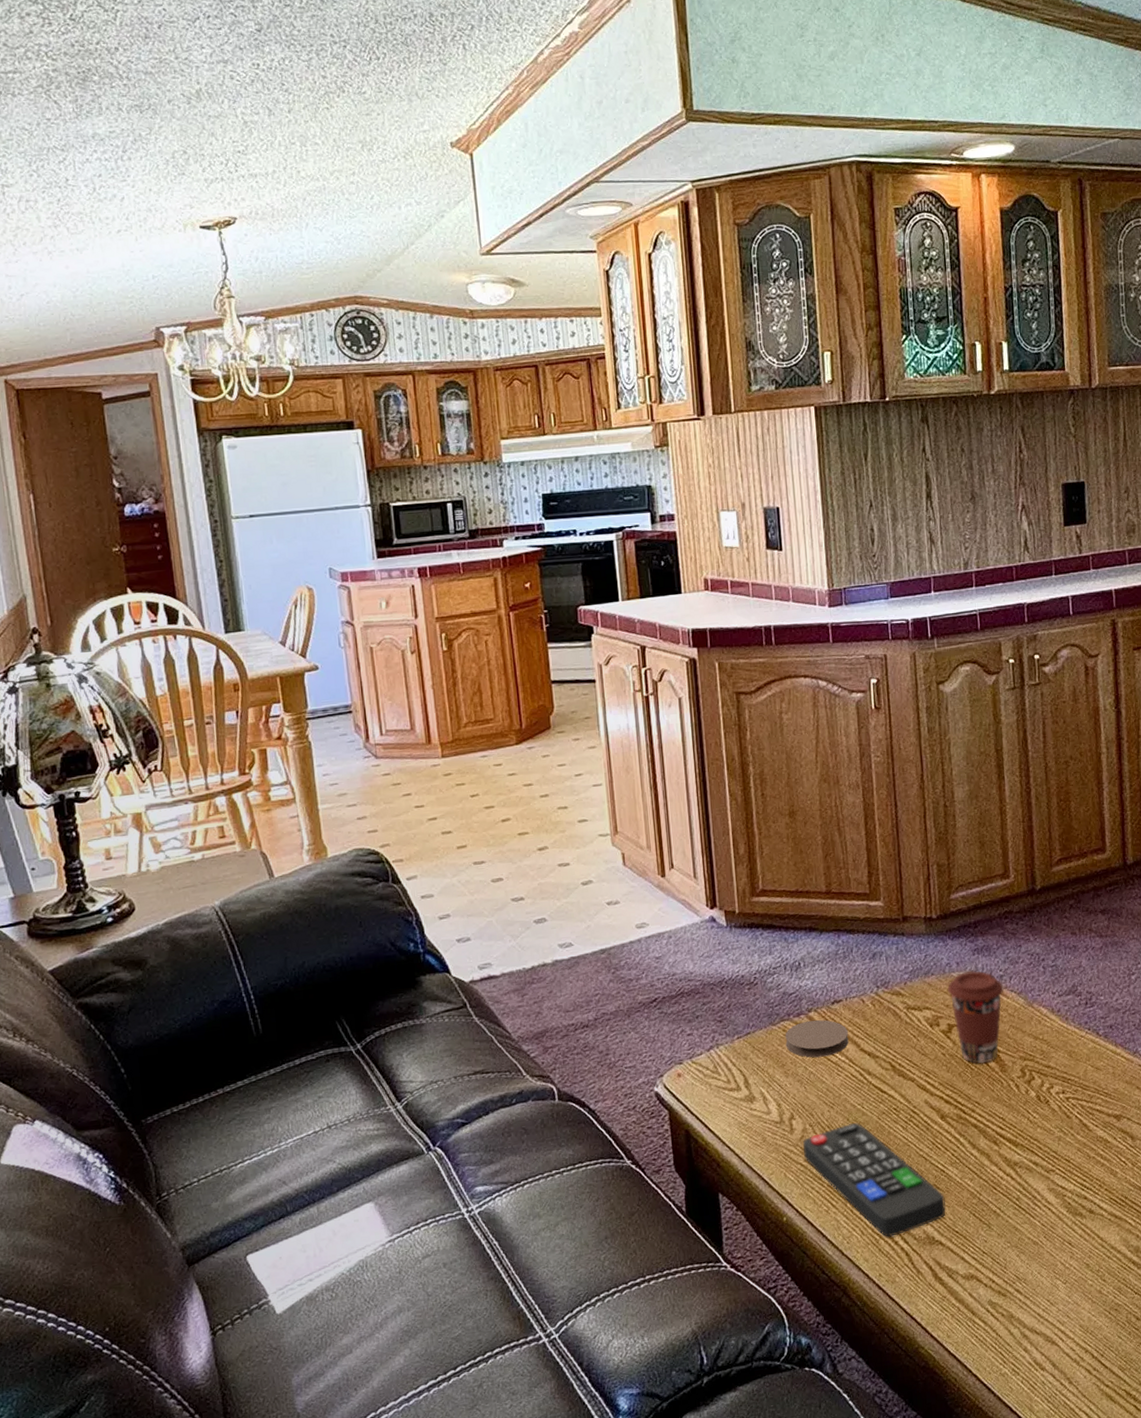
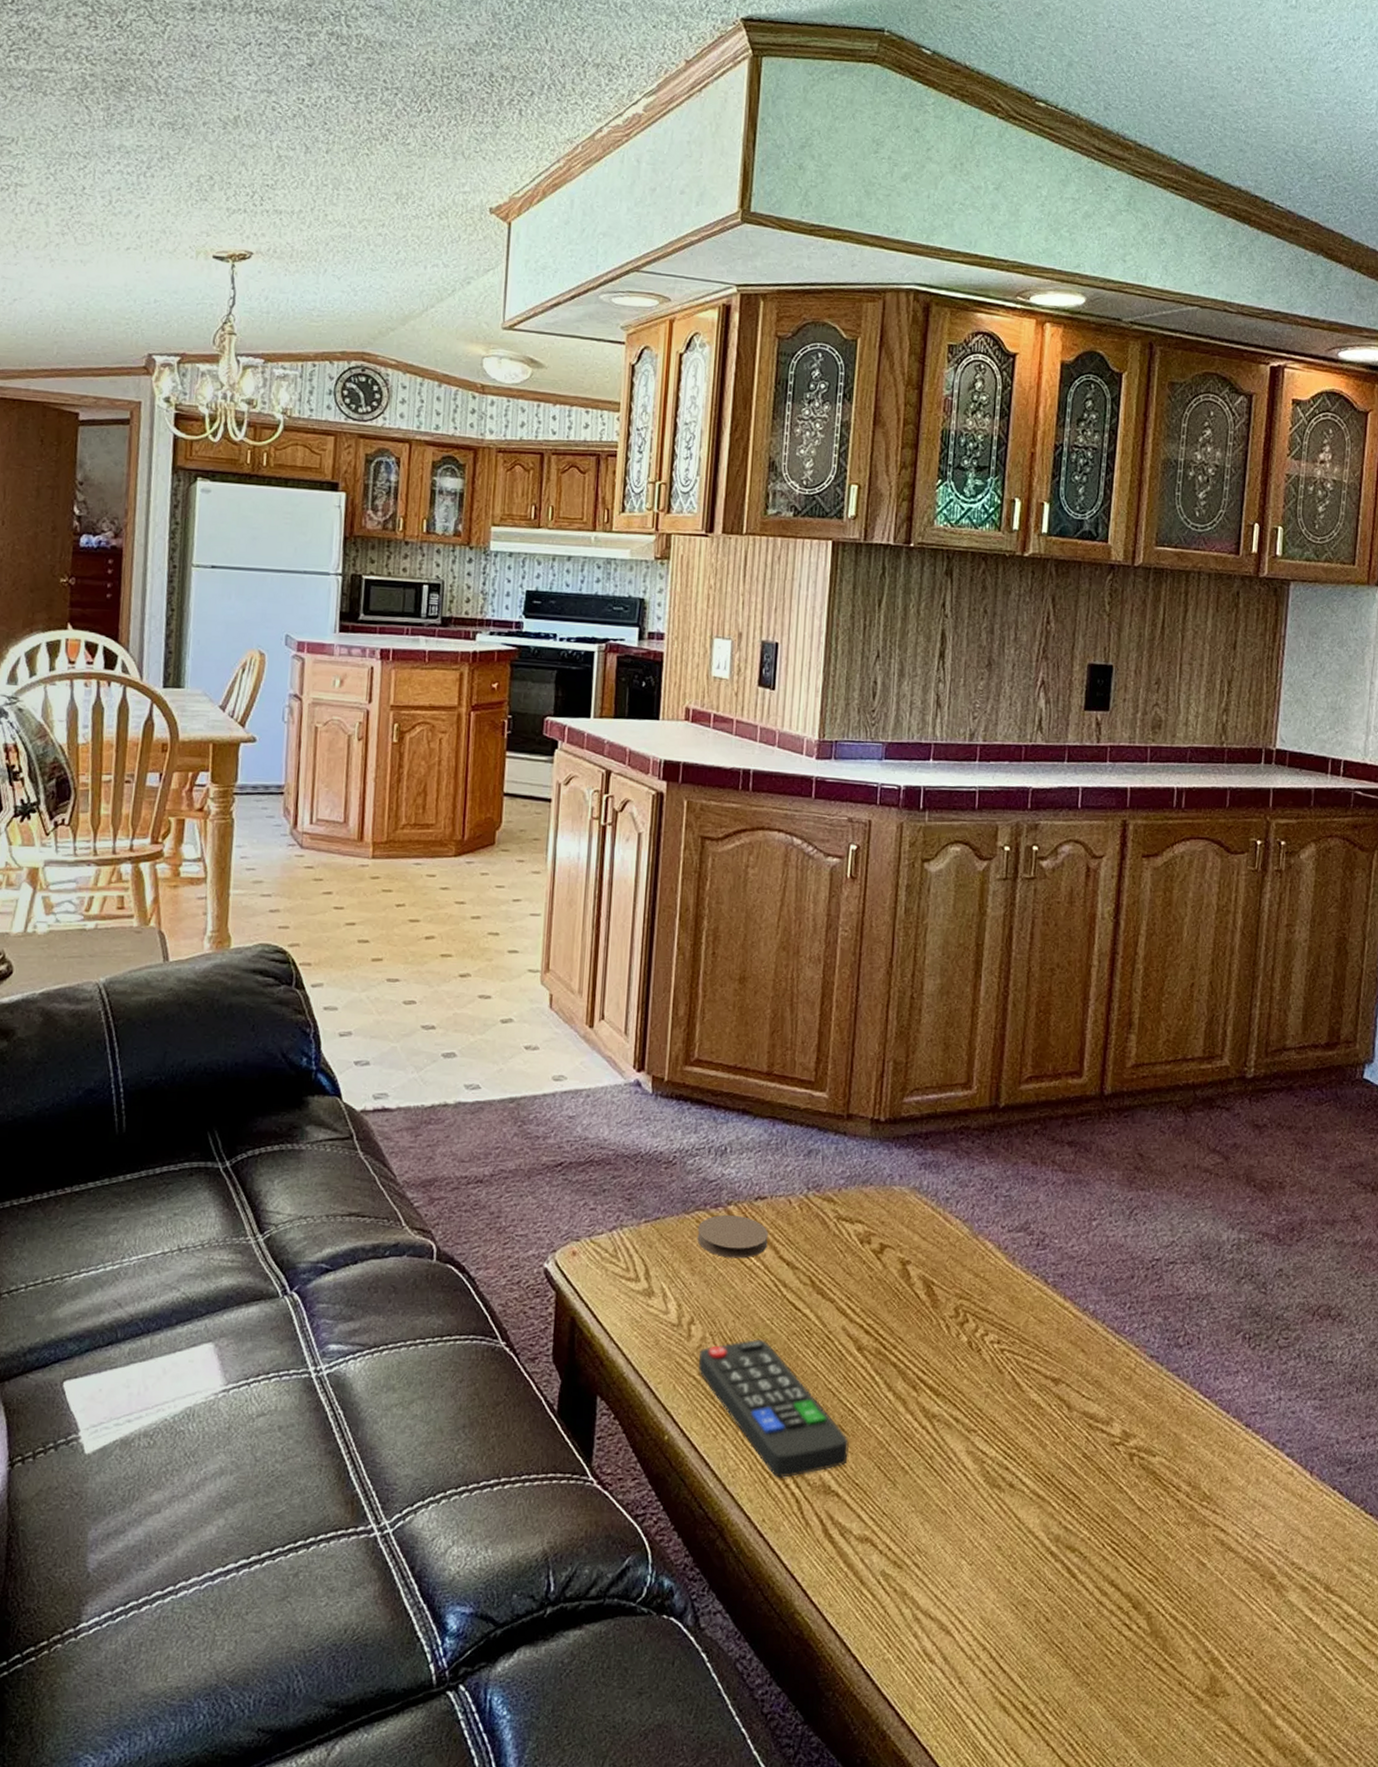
coffee cup: present [948,971,1004,1064] -> none [886,1187,948,1295]

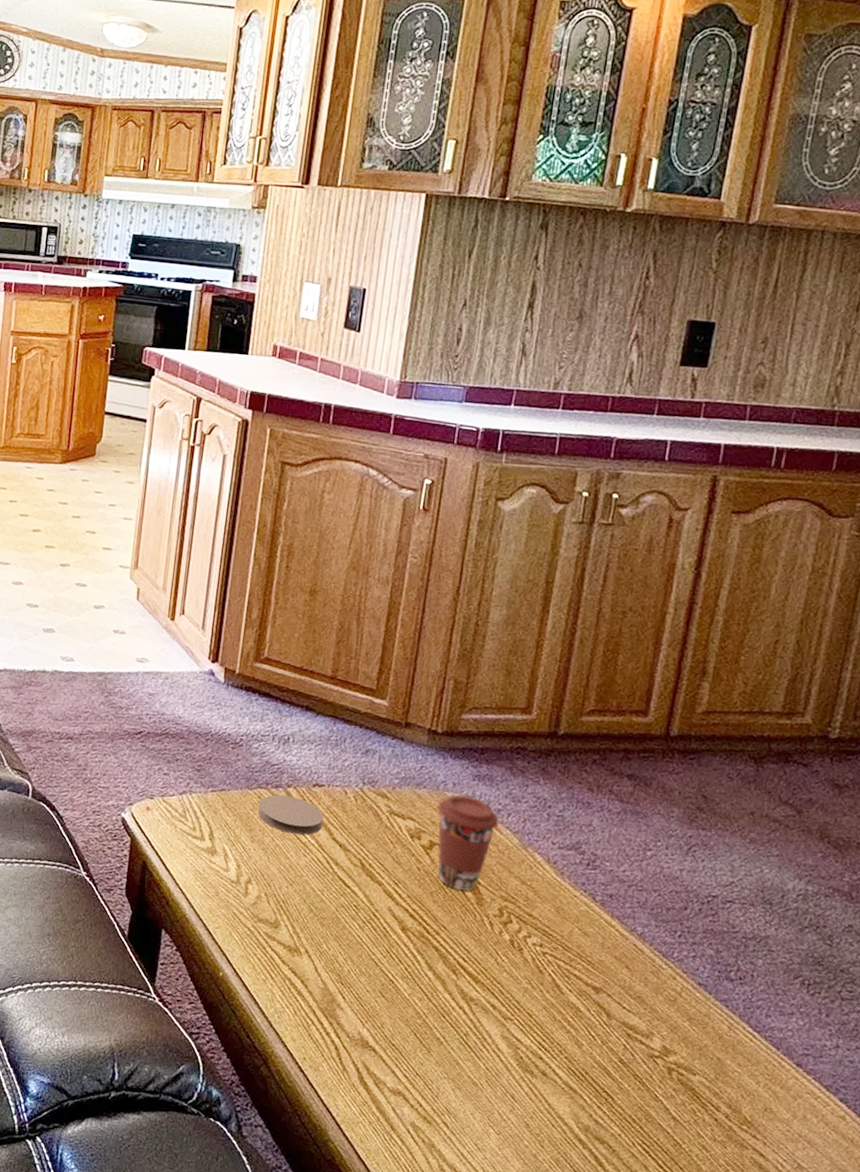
remote control: present [699,1339,849,1478] -> none [253,904,388,1028]
coffee cup: none [886,1187,948,1295] -> present [437,794,499,891]

